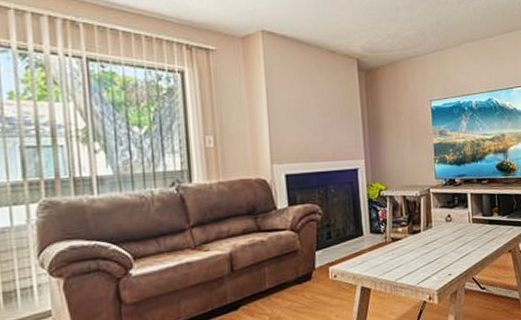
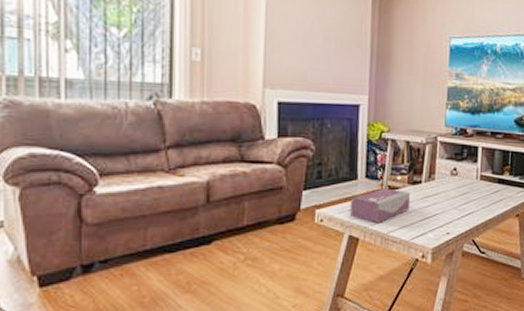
tissue box: none [358,240,413,273] -> present [349,188,411,224]

